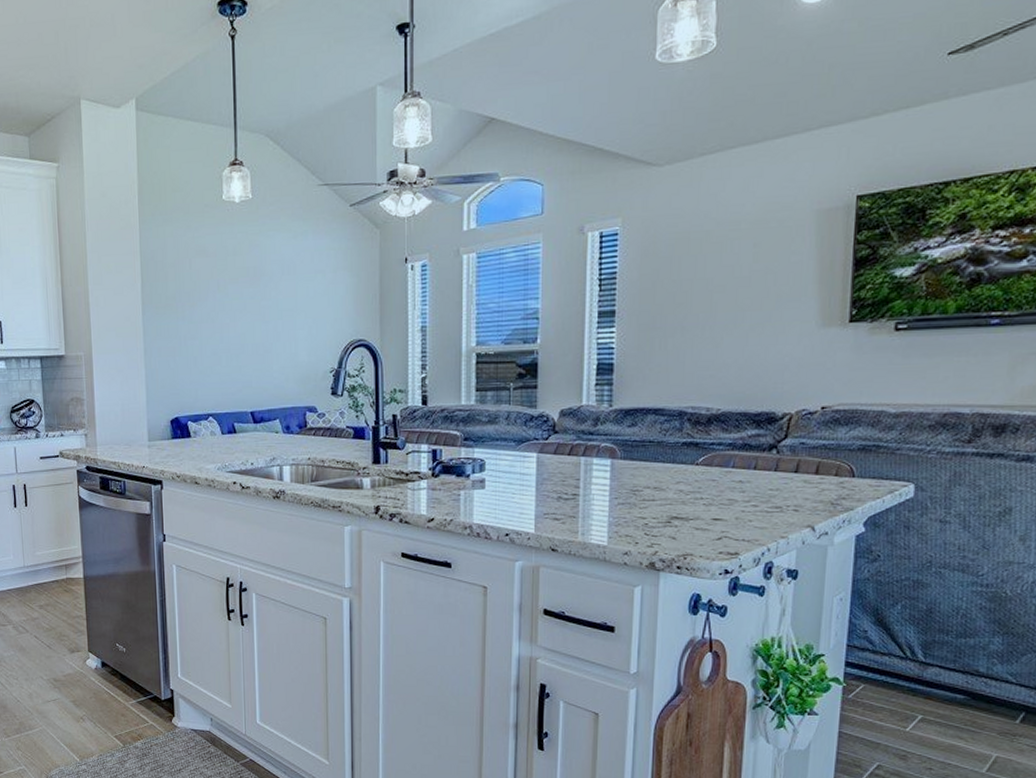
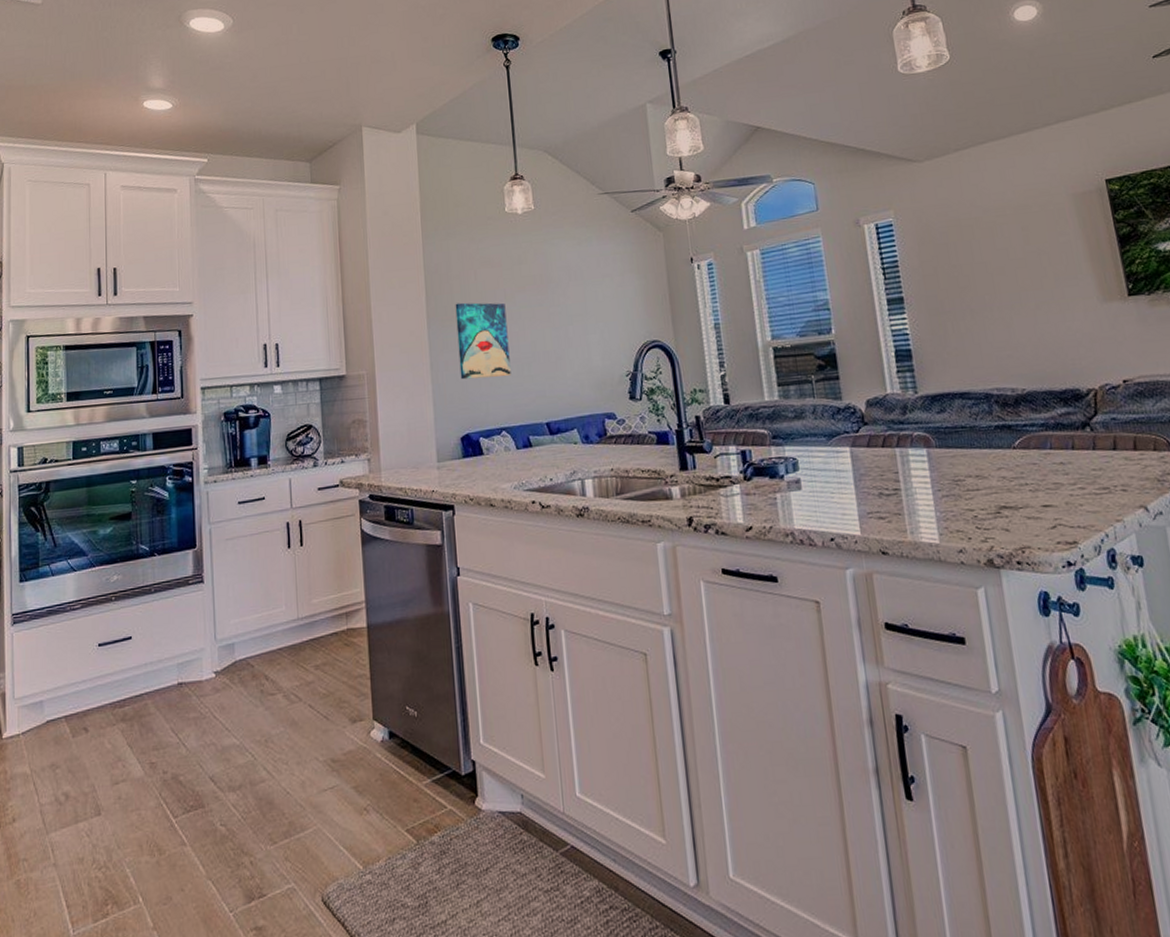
wall art: none [169,291,220,366] -> present [455,302,511,380]

